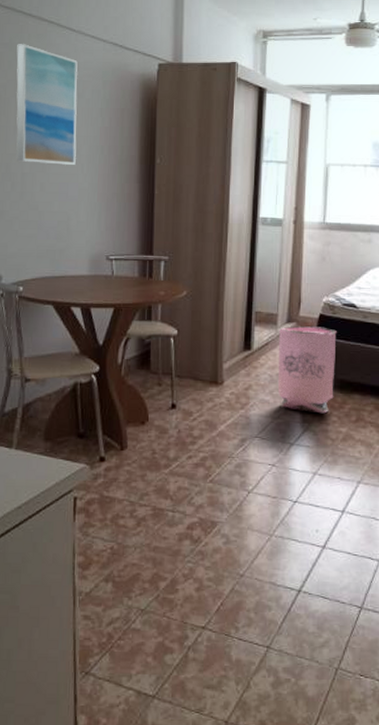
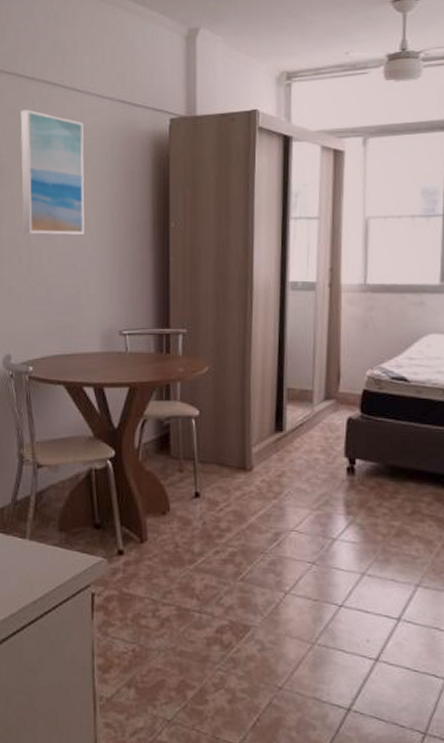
bag: present [277,325,337,414] -> none [315,403,385,505]

